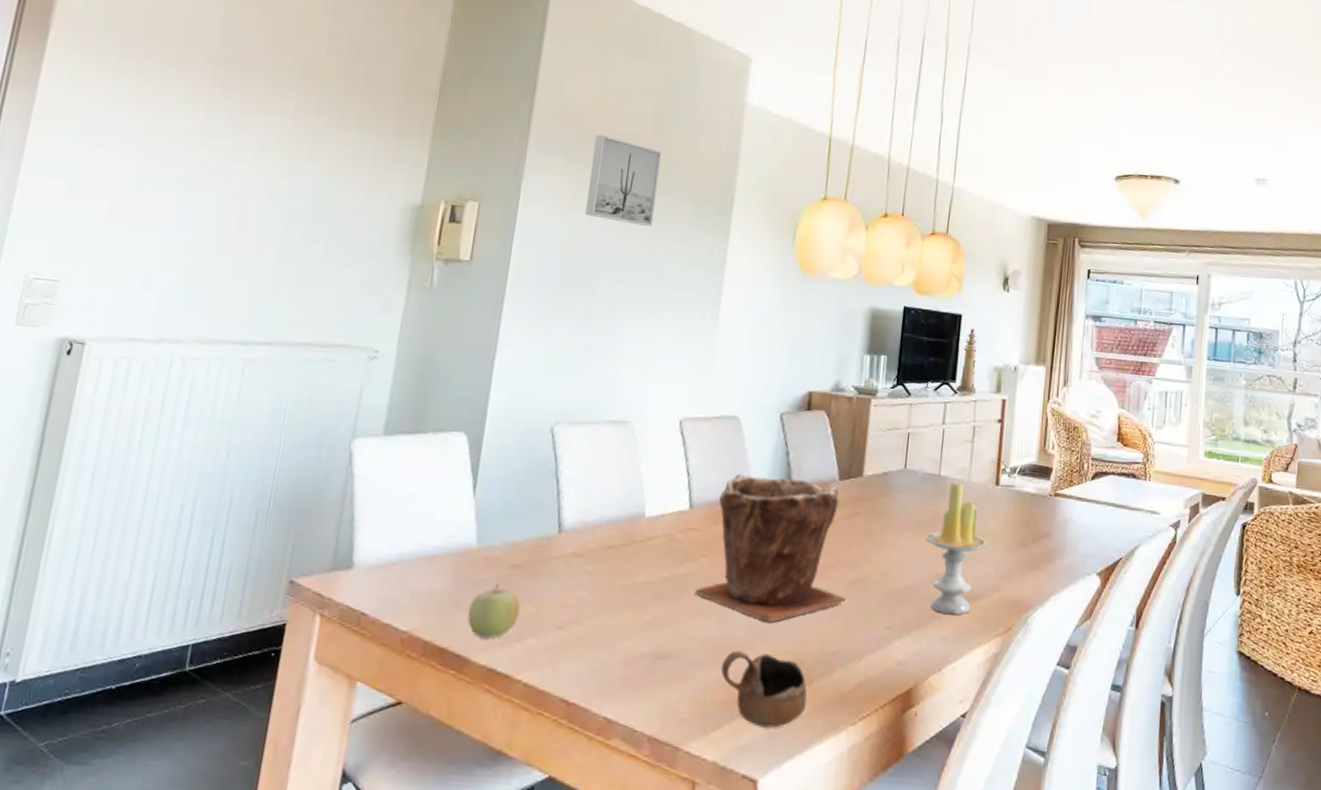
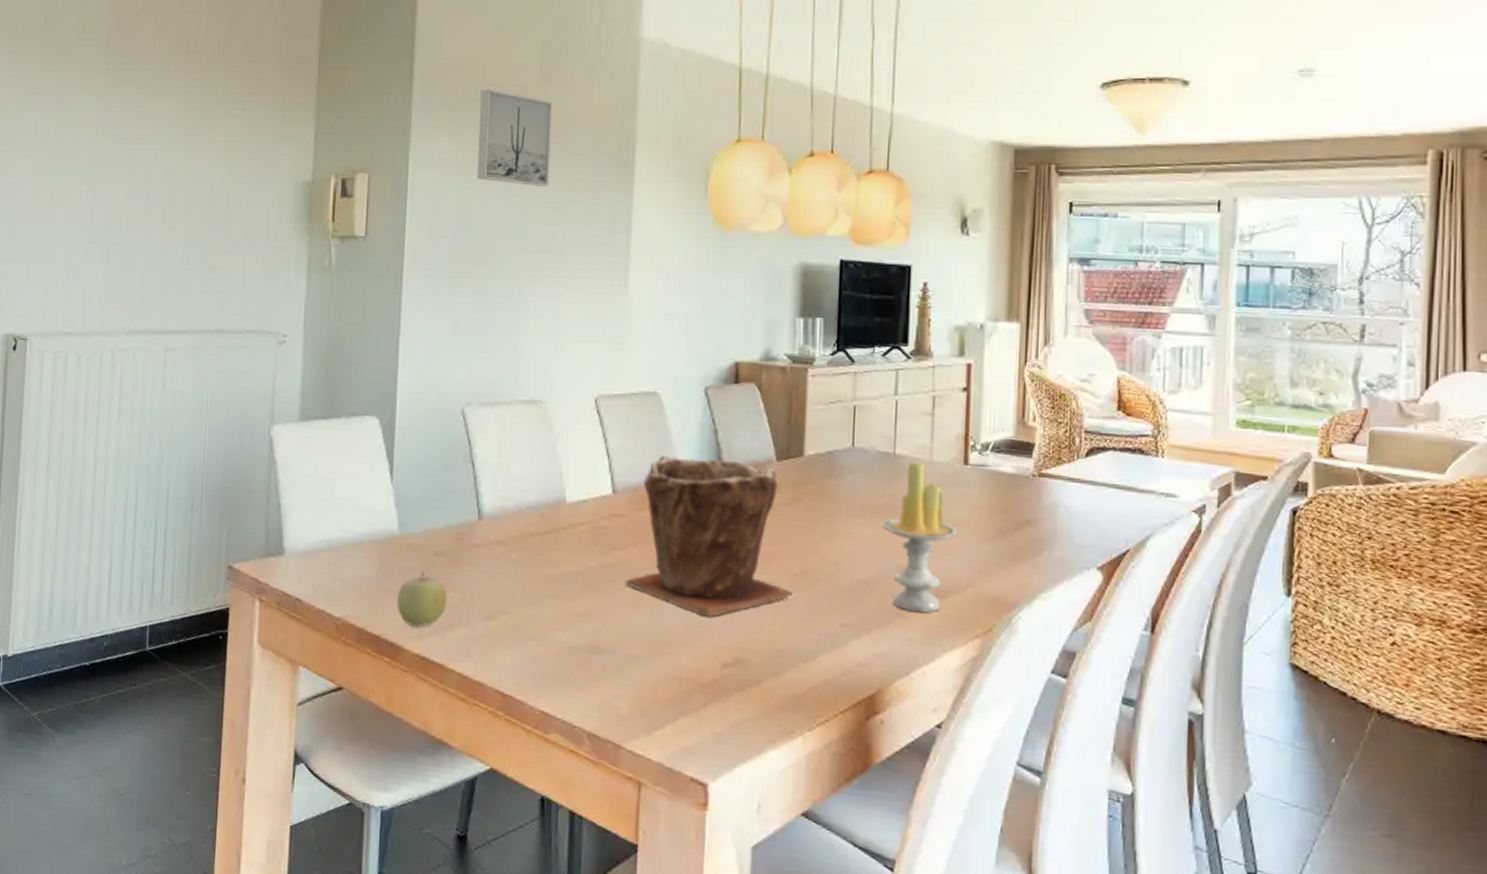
cup: present [721,650,807,728] -> none [659,646,757,730]

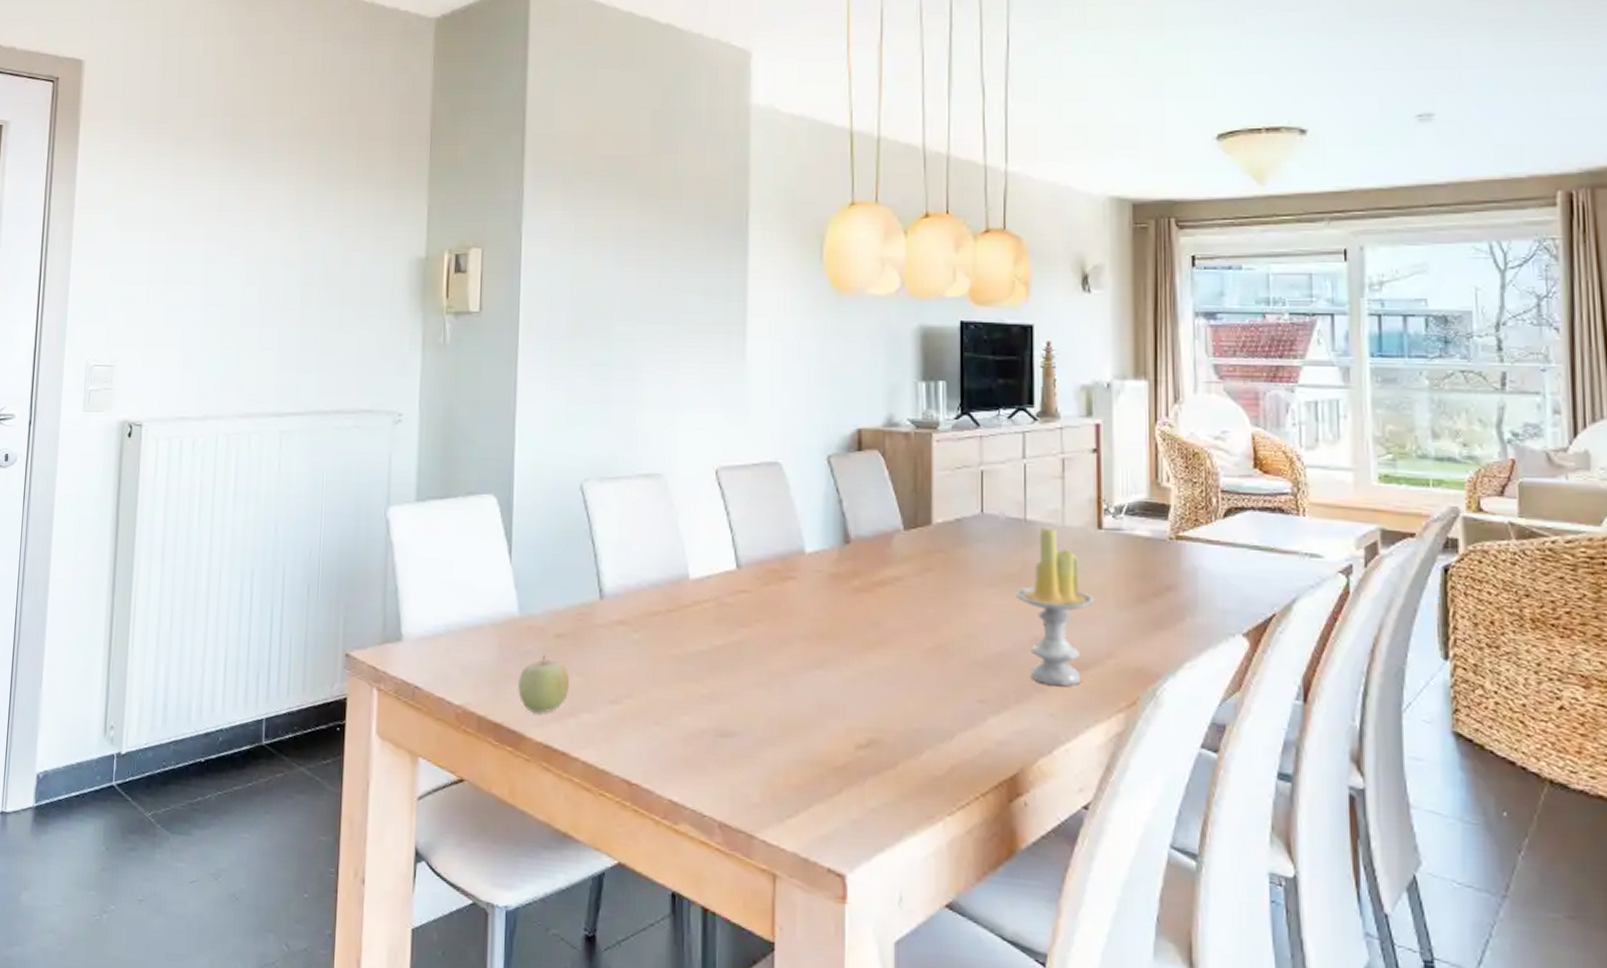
wall art: present [477,89,553,186] -> none [590,160,665,256]
plant pot: present [625,455,793,617] -> none [752,527,926,696]

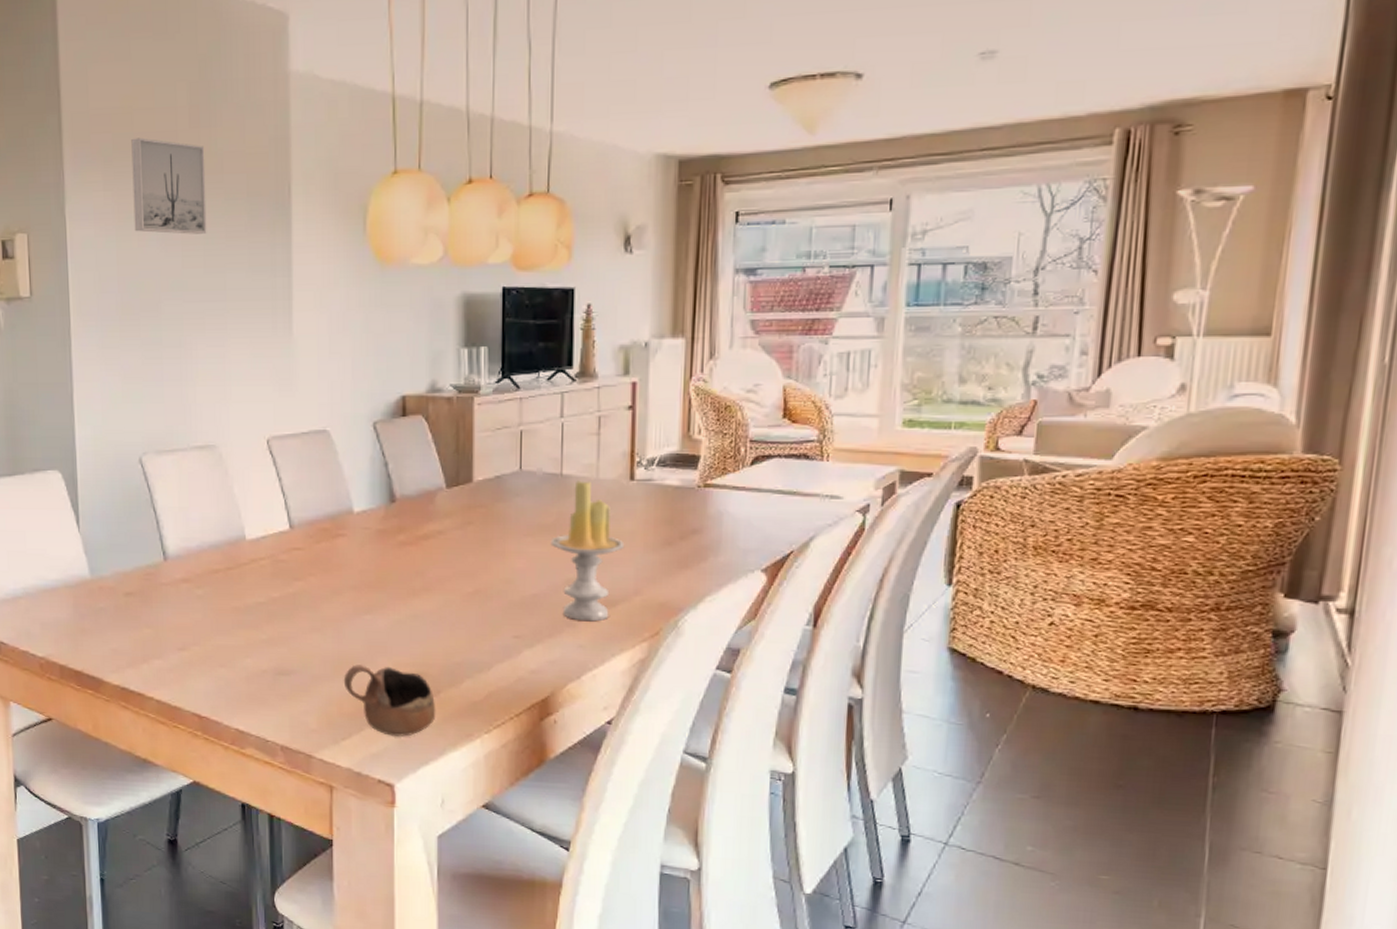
fruit: present [518,655,570,713] -> none [94,611,141,661]
wall art: none [590,160,665,256] -> present [131,137,207,234]
cup: none [790,727,893,816] -> present [343,664,436,737]

